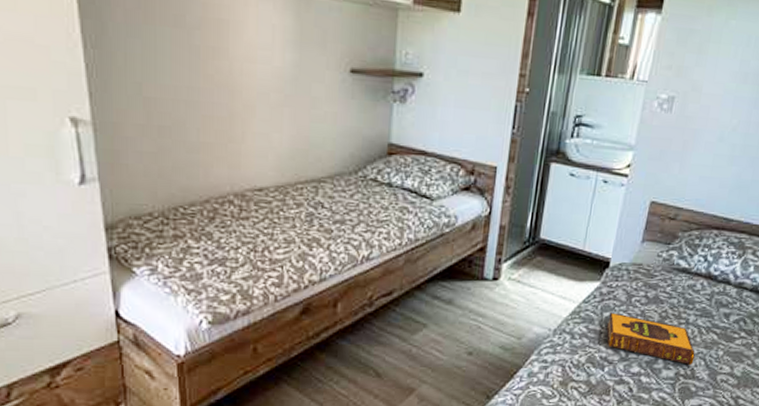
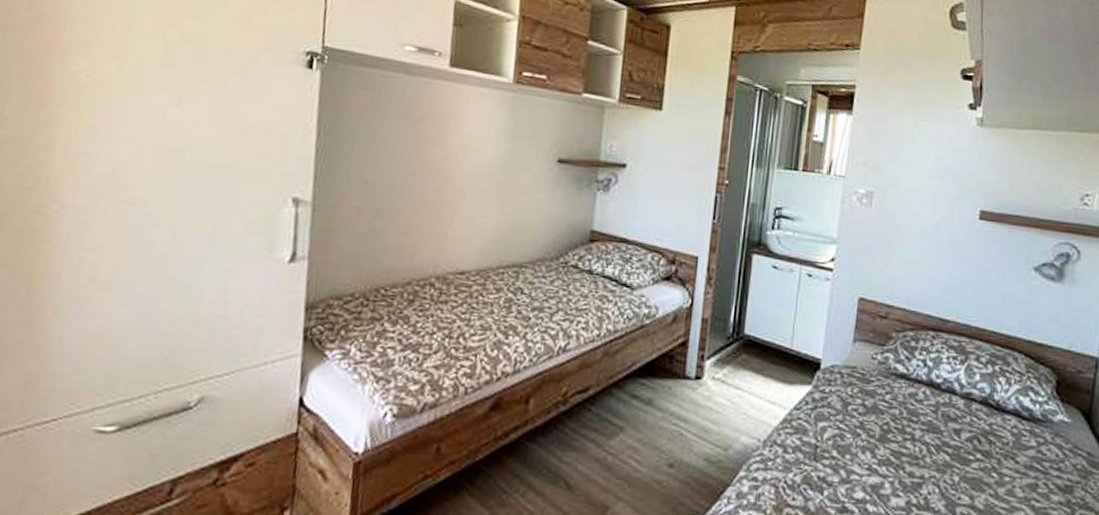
hardback book: present [606,312,695,366] -> none [821,422,926,494]

